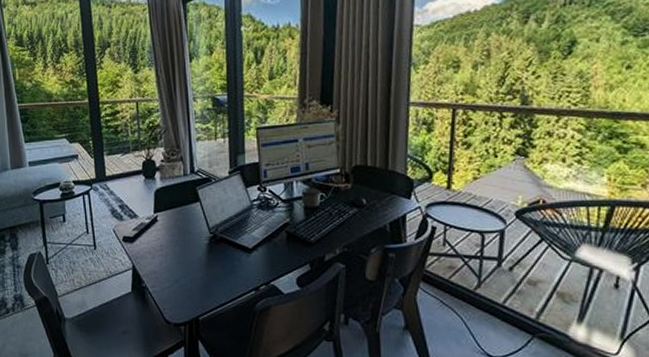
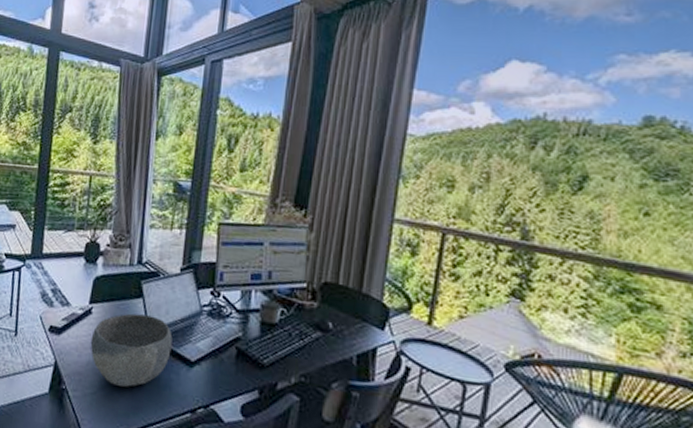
bowl: none [160,216,231,277] -> present [90,313,173,387]

